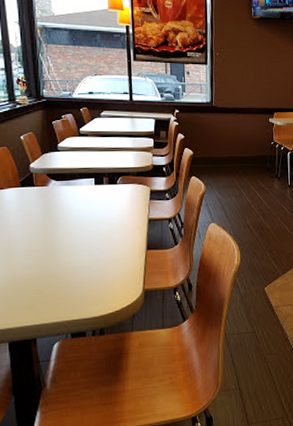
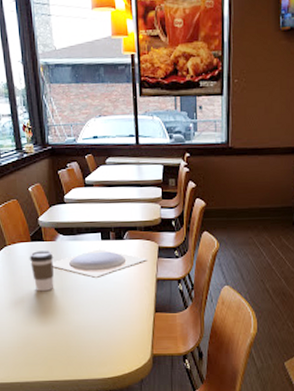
coffee cup: none [18,195,45,236] -> present [29,250,54,292]
plate: none [42,193,140,220] -> present [52,249,147,278]

